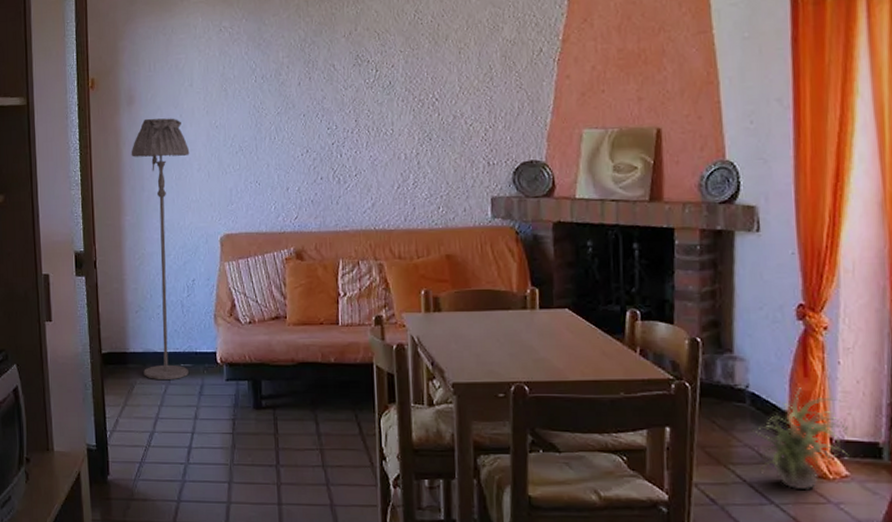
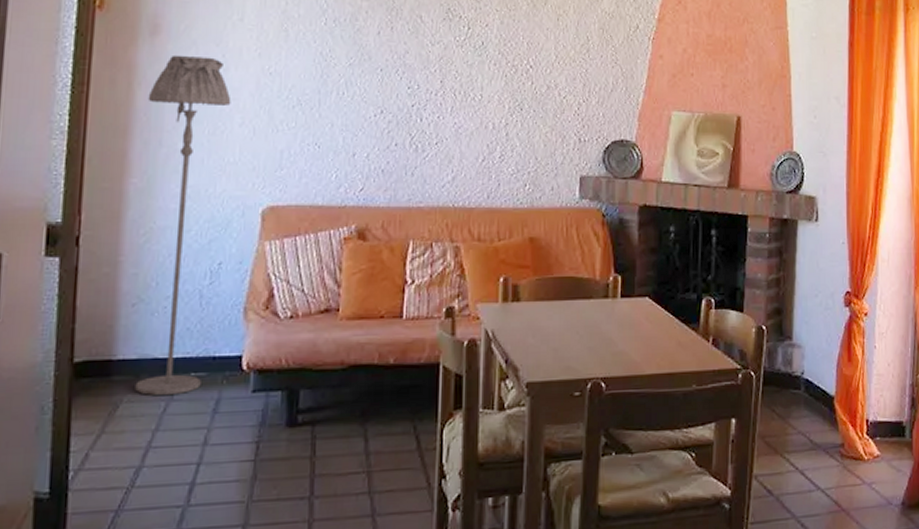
potted plant: present [751,388,853,491] -> none [804,372,884,474]

